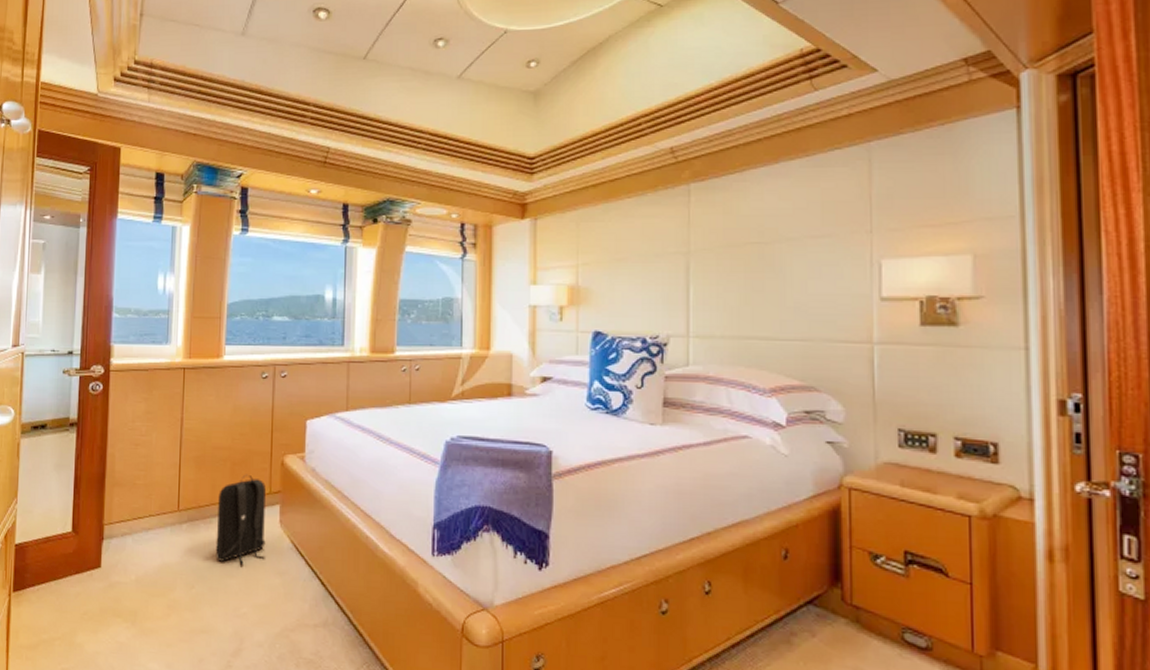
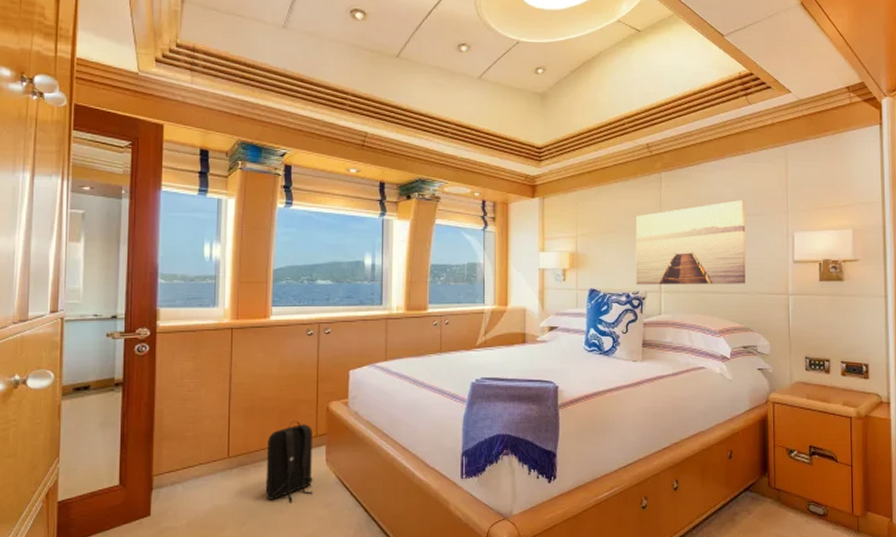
wall art: none [655,217,810,328] -> present [635,200,746,285]

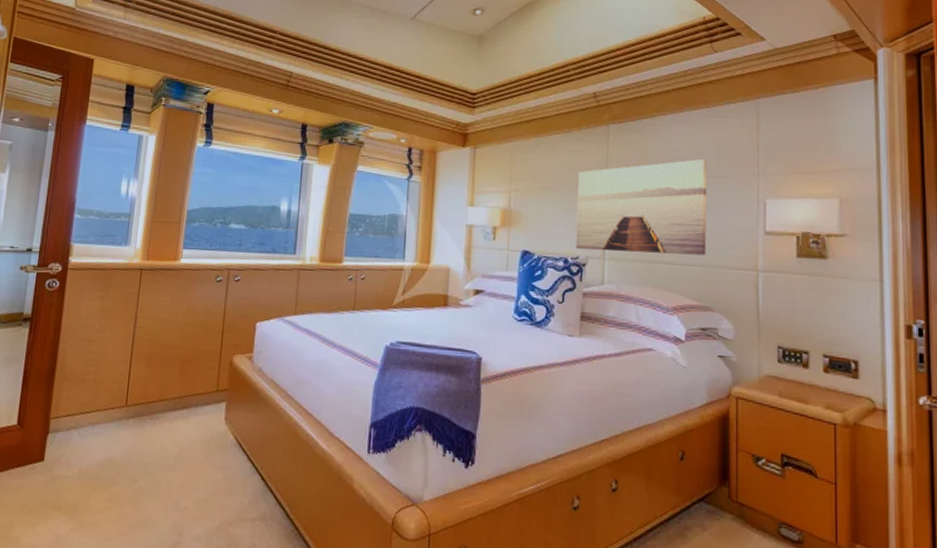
backpack: present [265,420,313,502] -> none [160,372,214,461]

